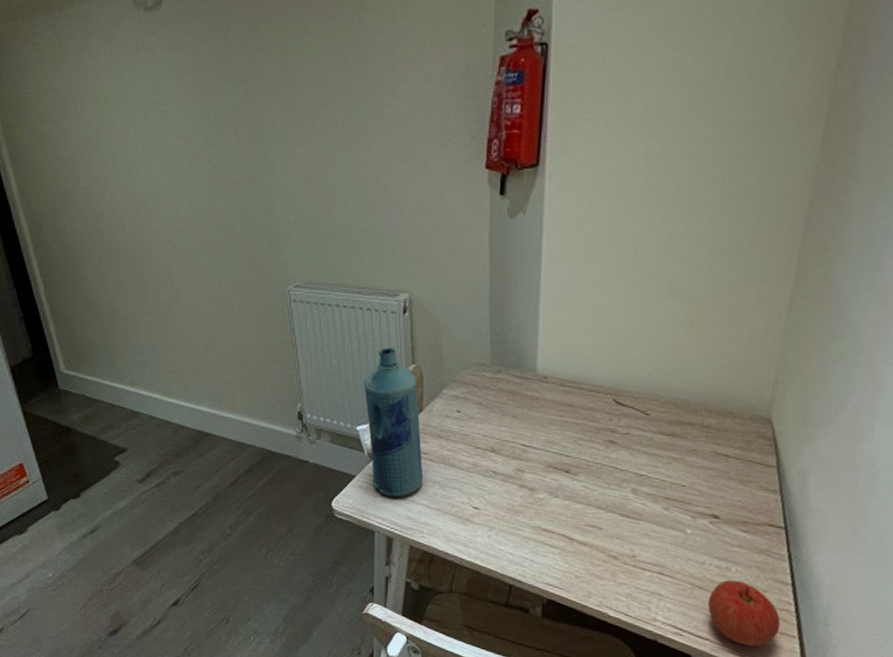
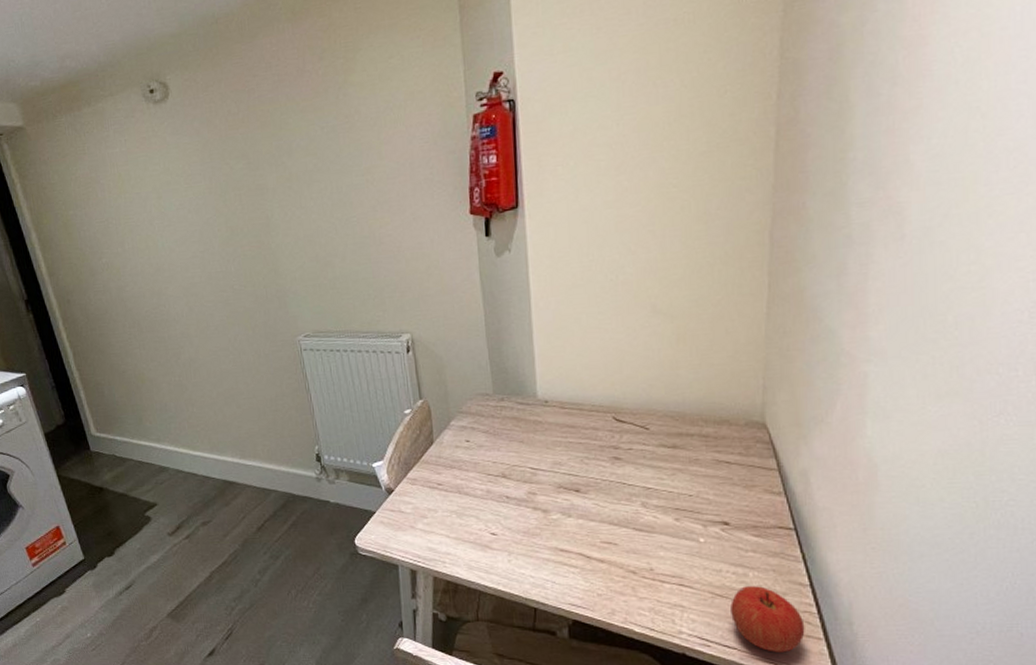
bottle: present [364,347,424,497] -> none [375,385,441,530]

